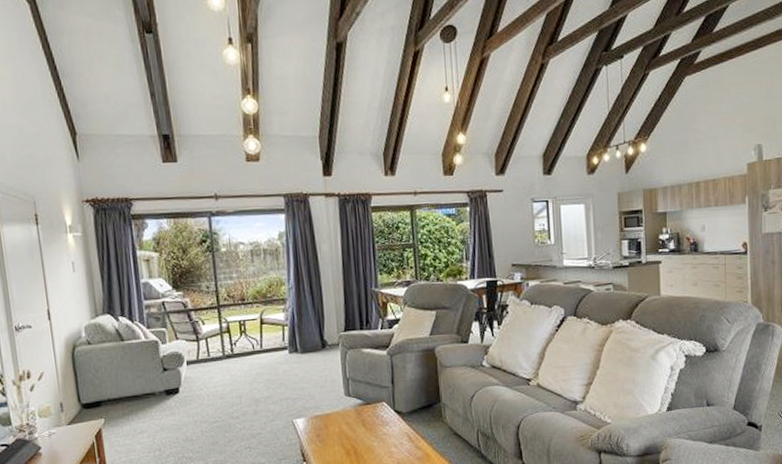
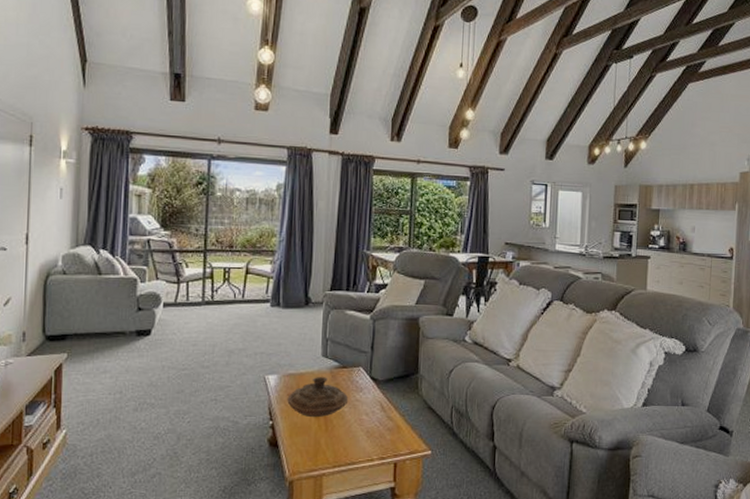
decorative bowl: none [317,415,376,455] -> present [287,377,349,418]

